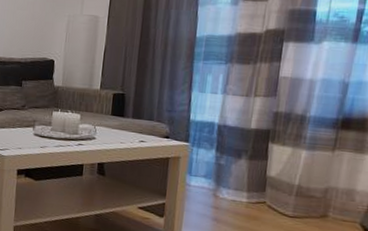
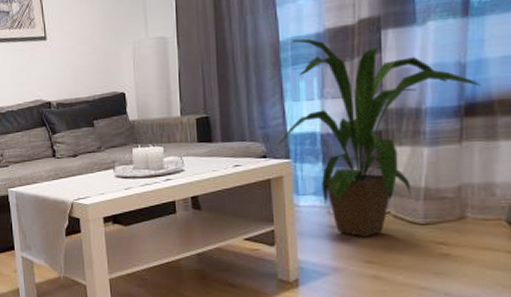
house plant: none [180,37,358,221] -> present [277,39,481,238]

